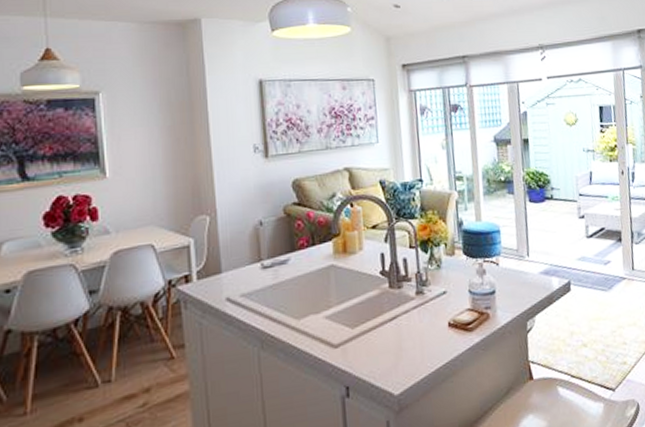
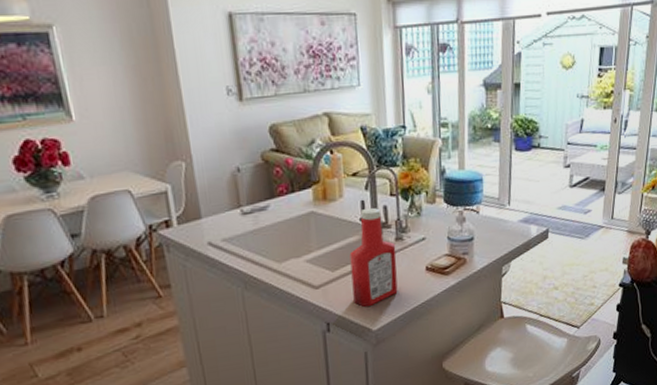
ketchup bottle: none [369,260,420,368] -> present [349,207,398,307]

